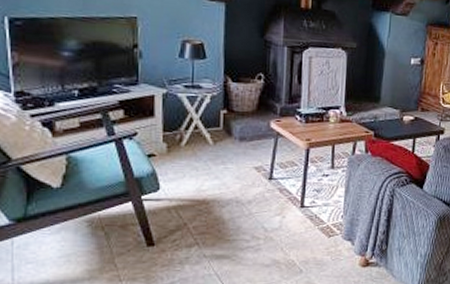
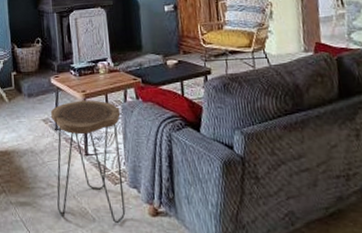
side table: none [261,149,346,275] -> present [51,100,126,224]

